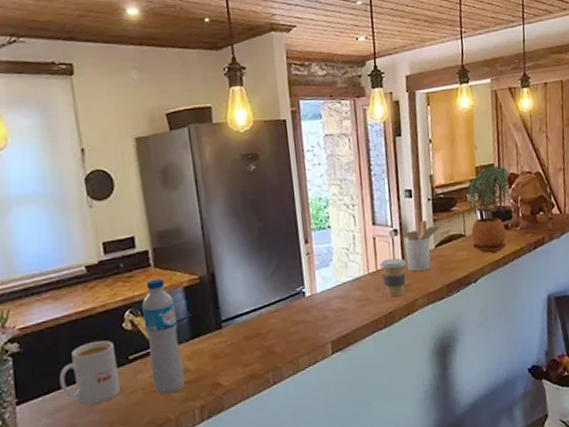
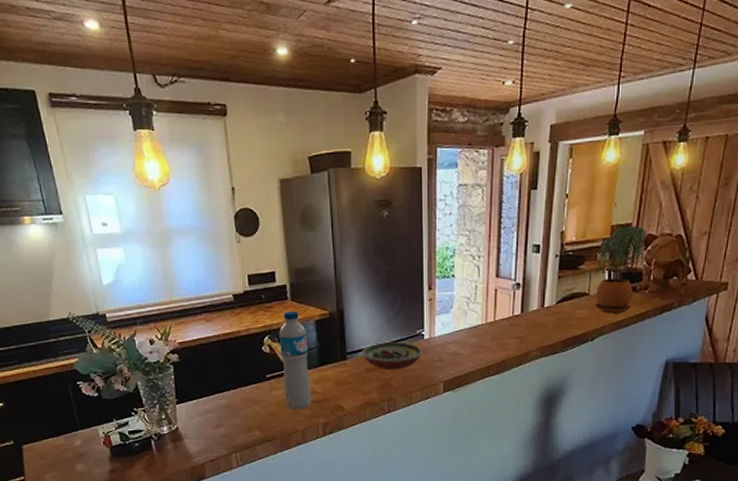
mug: present [59,340,121,405] -> none [210,360,259,410]
decorative bowl: none [238,302,306,336] -> present [361,342,423,370]
coffee cup: present [380,258,407,298] -> none [499,310,526,347]
utensil holder: present [403,219,442,272] -> none [524,276,566,326]

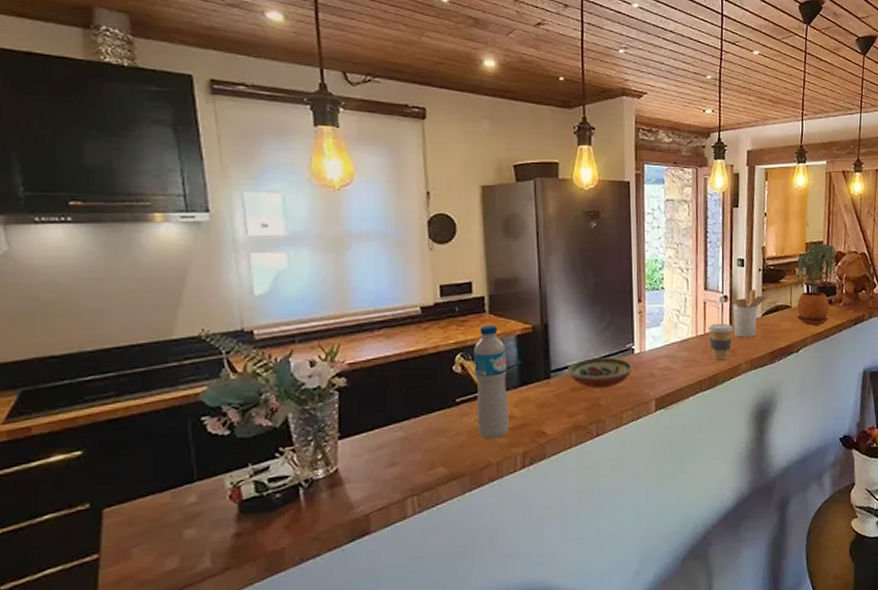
coffee cup: none [499,310,526,347] -> present [708,323,734,361]
utensil holder: none [524,276,566,326] -> present [732,289,770,338]

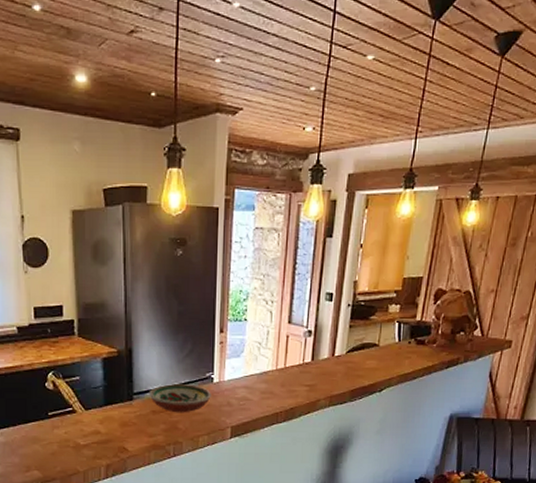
water bottle: present [474,324,510,439] -> none [64,347,95,450]
coffee cup: present [708,323,734,361] -> none [289,358,316,395]
utensil holder: present [732,289,770,338] -> none [315,324,357,374]
potted plant: present [795,243,837,325] -> none [384,279,438,366]

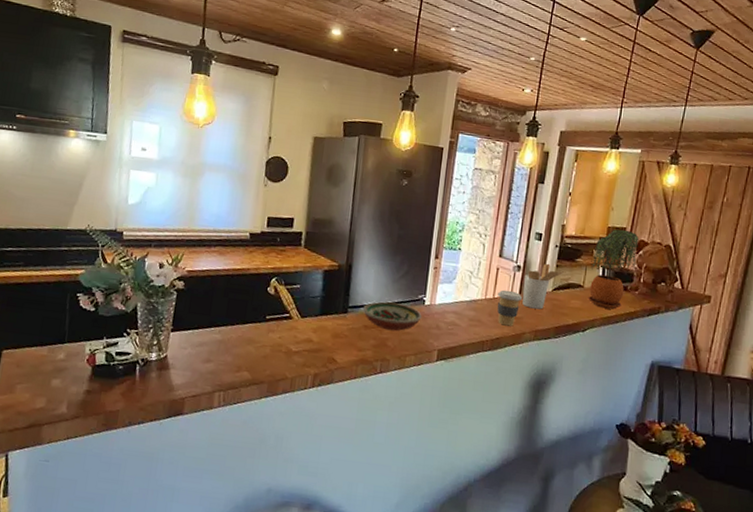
coffee cup: none [289,358,316,395] -> present [497,289,523,327]
utensil holder: none [315,324,357,374] -> present [522,263,564,309]
potted plant: none [384,279,438,366] -> present [588,229,640,310]

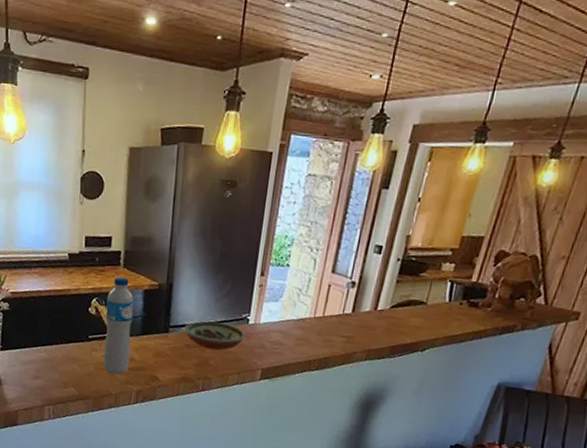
water bottle: none [280,257,314,357] -> present [103,277,134,374]
coffee cup: present [497,289,523,327] -> none [327,307,356,346]
utensil holder: present [522,263,564,309] -> none [355,278,405,328]
potted plant: present [588,229,640,310] -> none [430,238,500,328]

